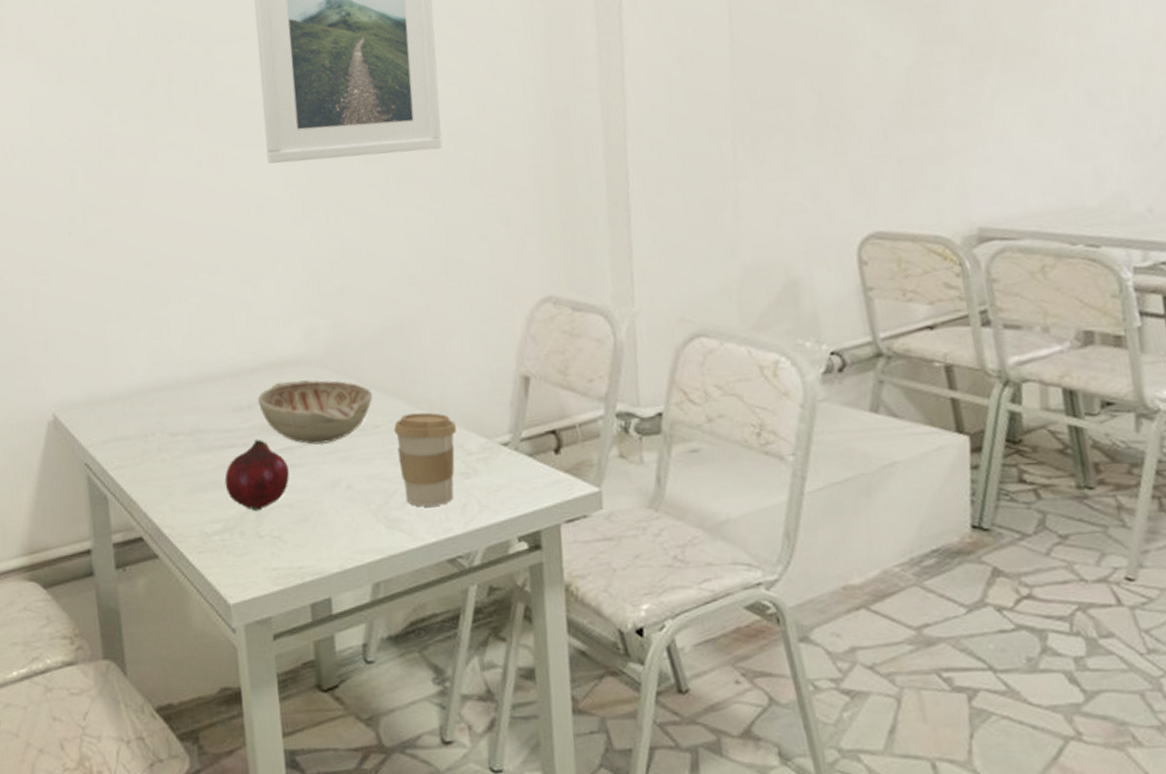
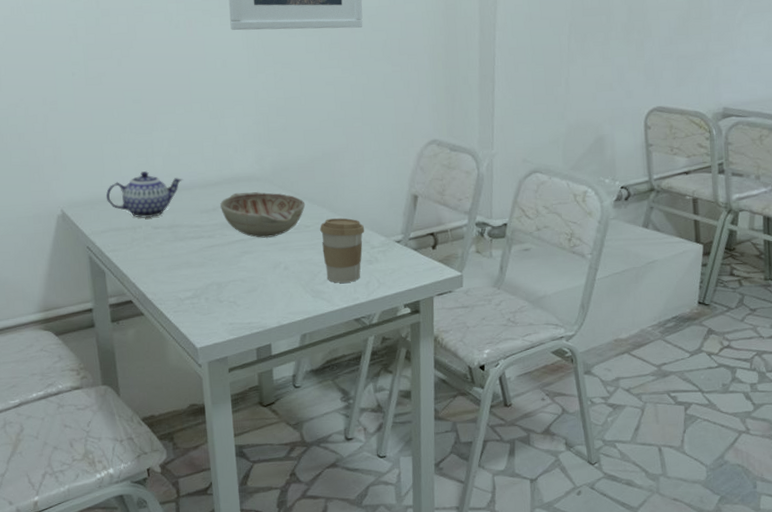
teapot: none [109,356,208,422] -> present [105,170,183,218]
fruit: present [224,439,289,512] -> none [194,232,243,284]

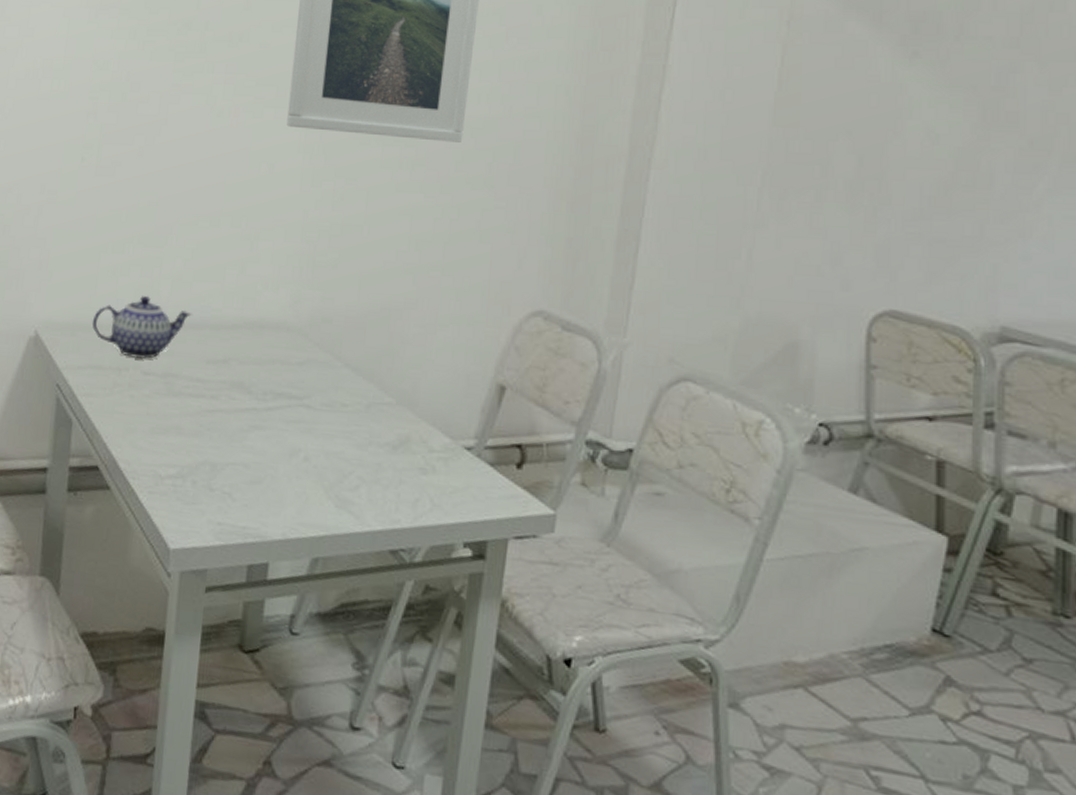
decorative bowl: present [220,192,306,238] -> none [233,342,347,412]
coffee cup: present [320,218,365,283] -> none [360,399,424,496]

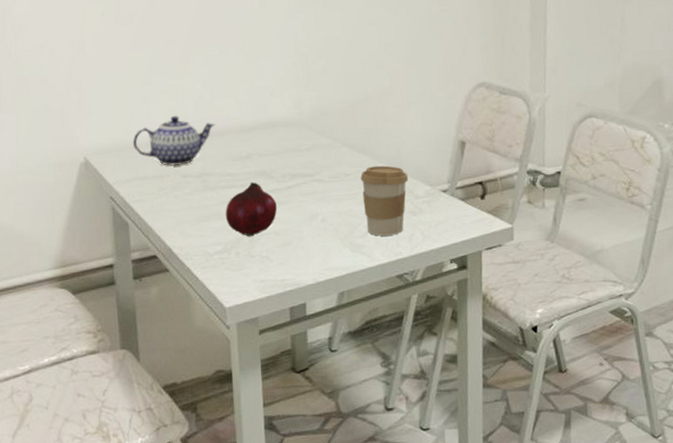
fruit: none [186,394,251,465] -> present [225,181,277,237]
coffee cup: none [360,399,424,496] -> present [360,165,409,236]

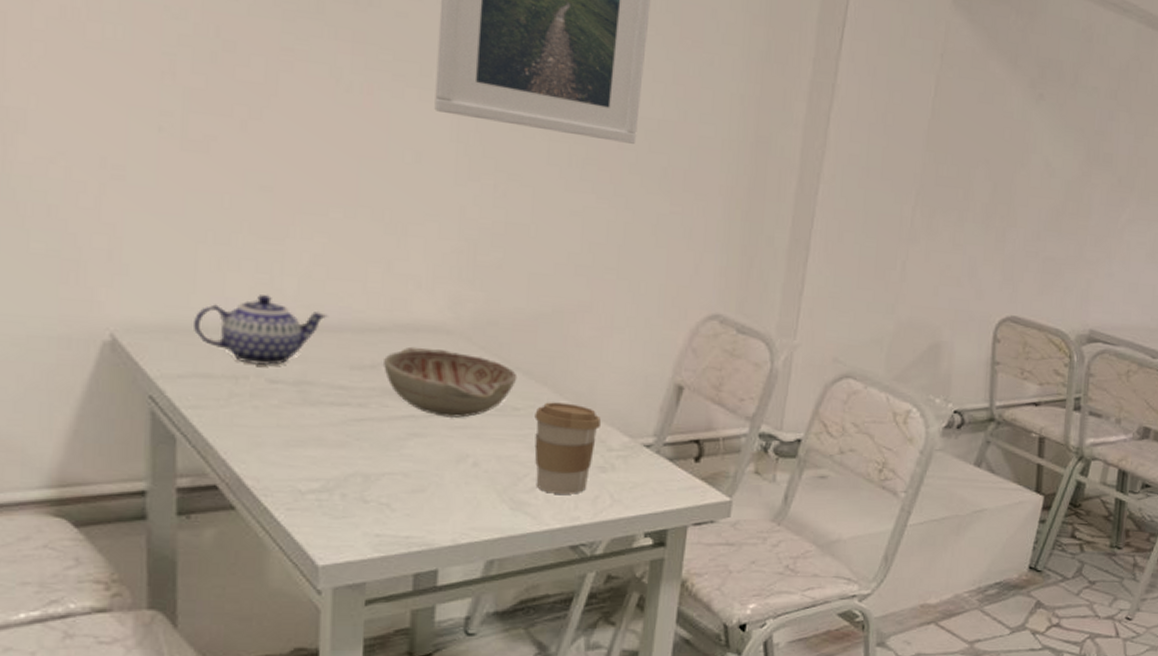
fruit: present [225,181,277,237] -> none [330,401,409,476]
decorative bowl: none [255,138,346,187] -> present [384,346,518,418]

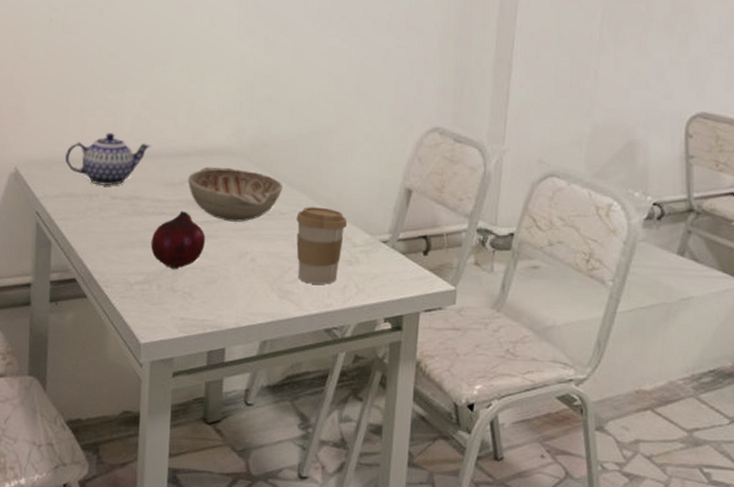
fruit: none [330,401,409,476] -> present [150,210,205,270]

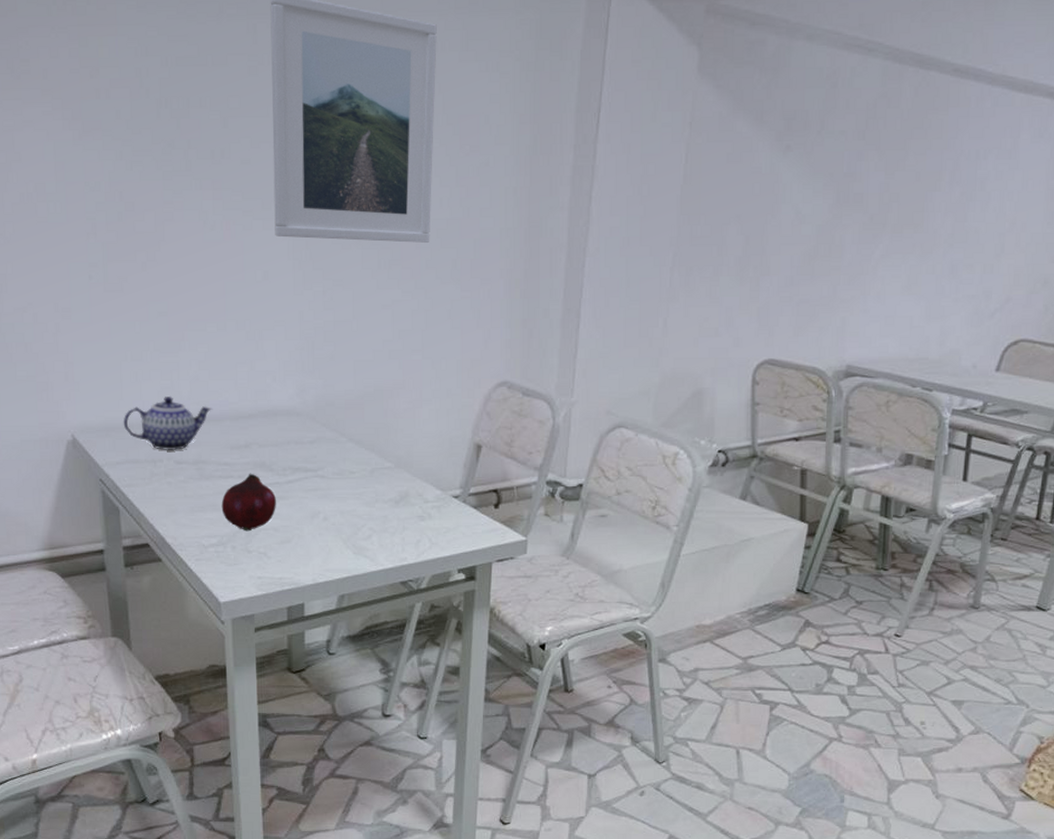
decorative bowl: present [188,166,283,222] -> none [254,428,352,482]
coffee cup: present [296,207,348,284] -> none [367,465,419,540]

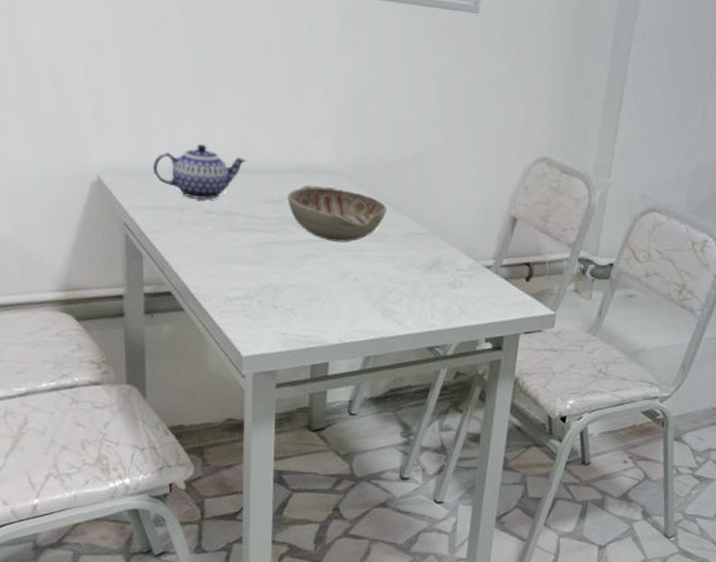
fruit: present [221,473,276,532] -> none [250,228,307,287]
decorative bowl: none [254,428,352,482] -> present [288,185,387,242]

